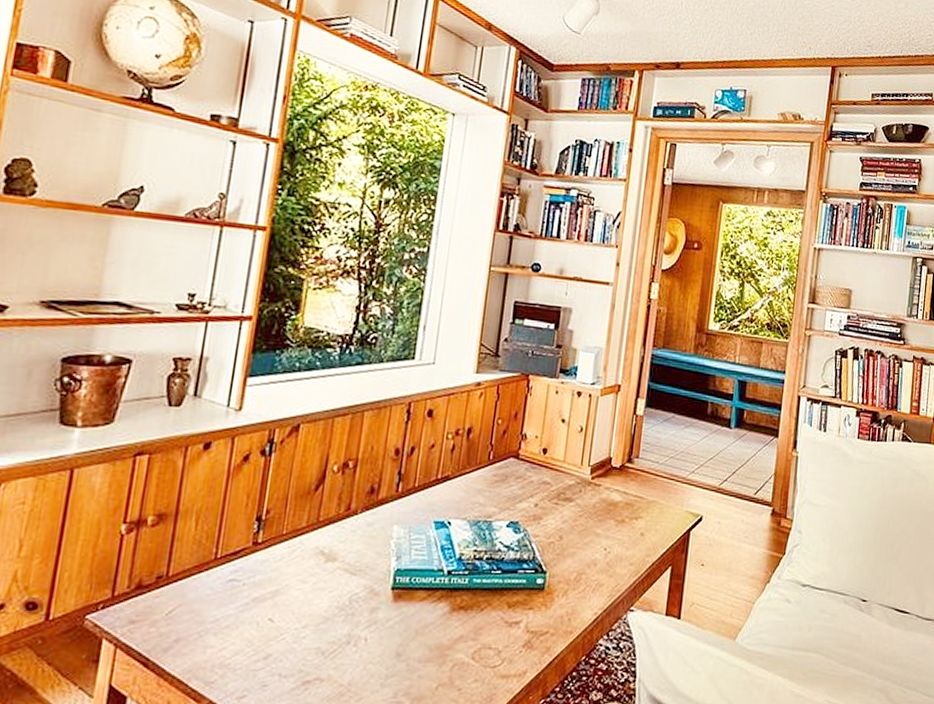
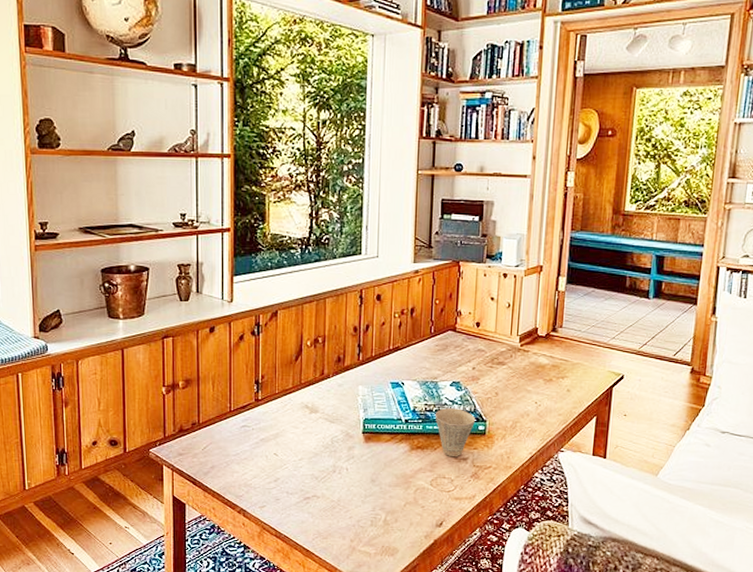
cup: none [484,555,533,621] -> present [434,408,475,457]

